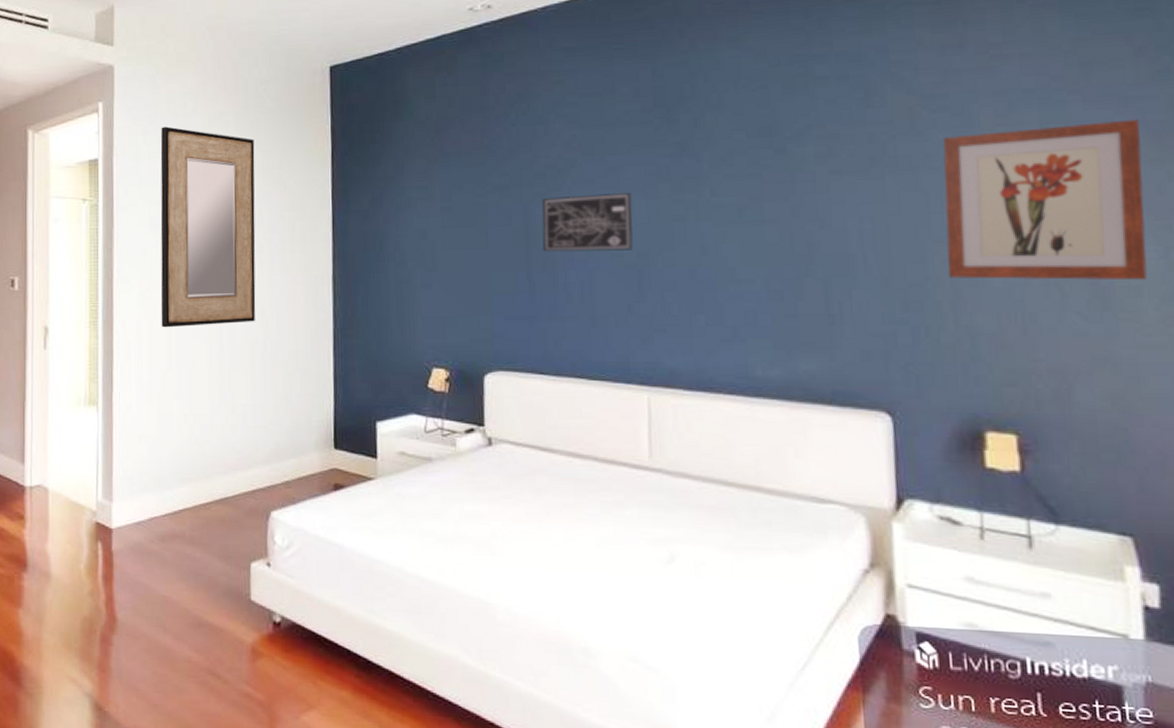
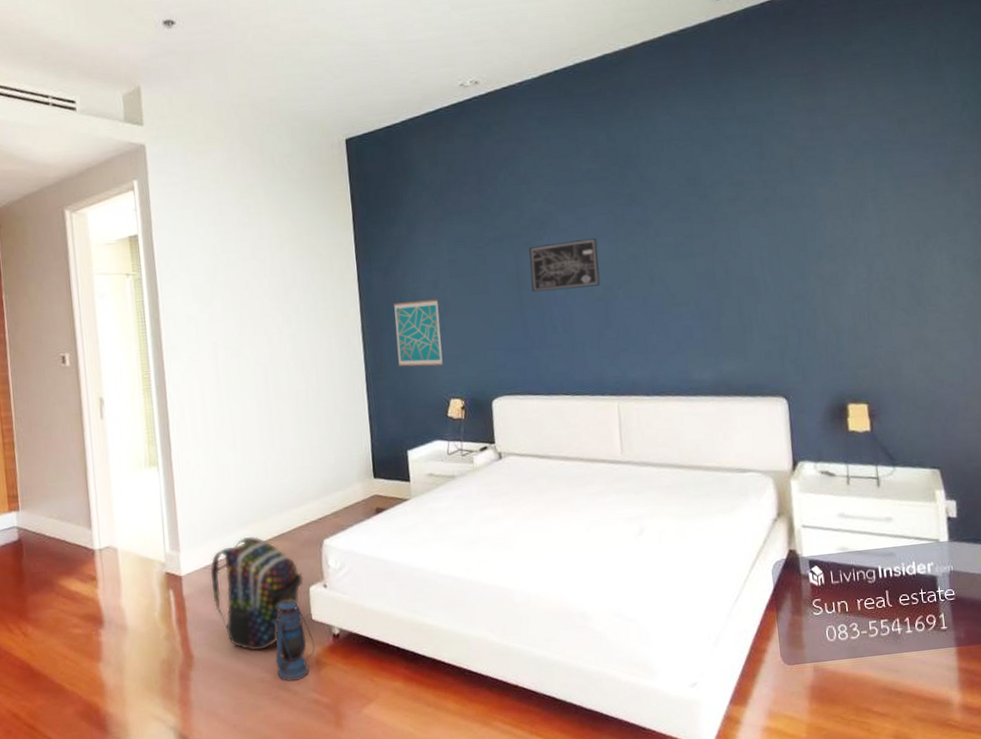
backpack: none [143,495,245,626] -> present [210,536,304,651]
home mirror: present [160,126,256,328] -> none [196,200,297,388]
lantern: none [206,574,252,667] -> present [276,600,316,681]
wall art: none [372,251,427,328] -> present [394,299,443,367]
wall art: present [942,119,1148,281] -> none [813,161,944,290]

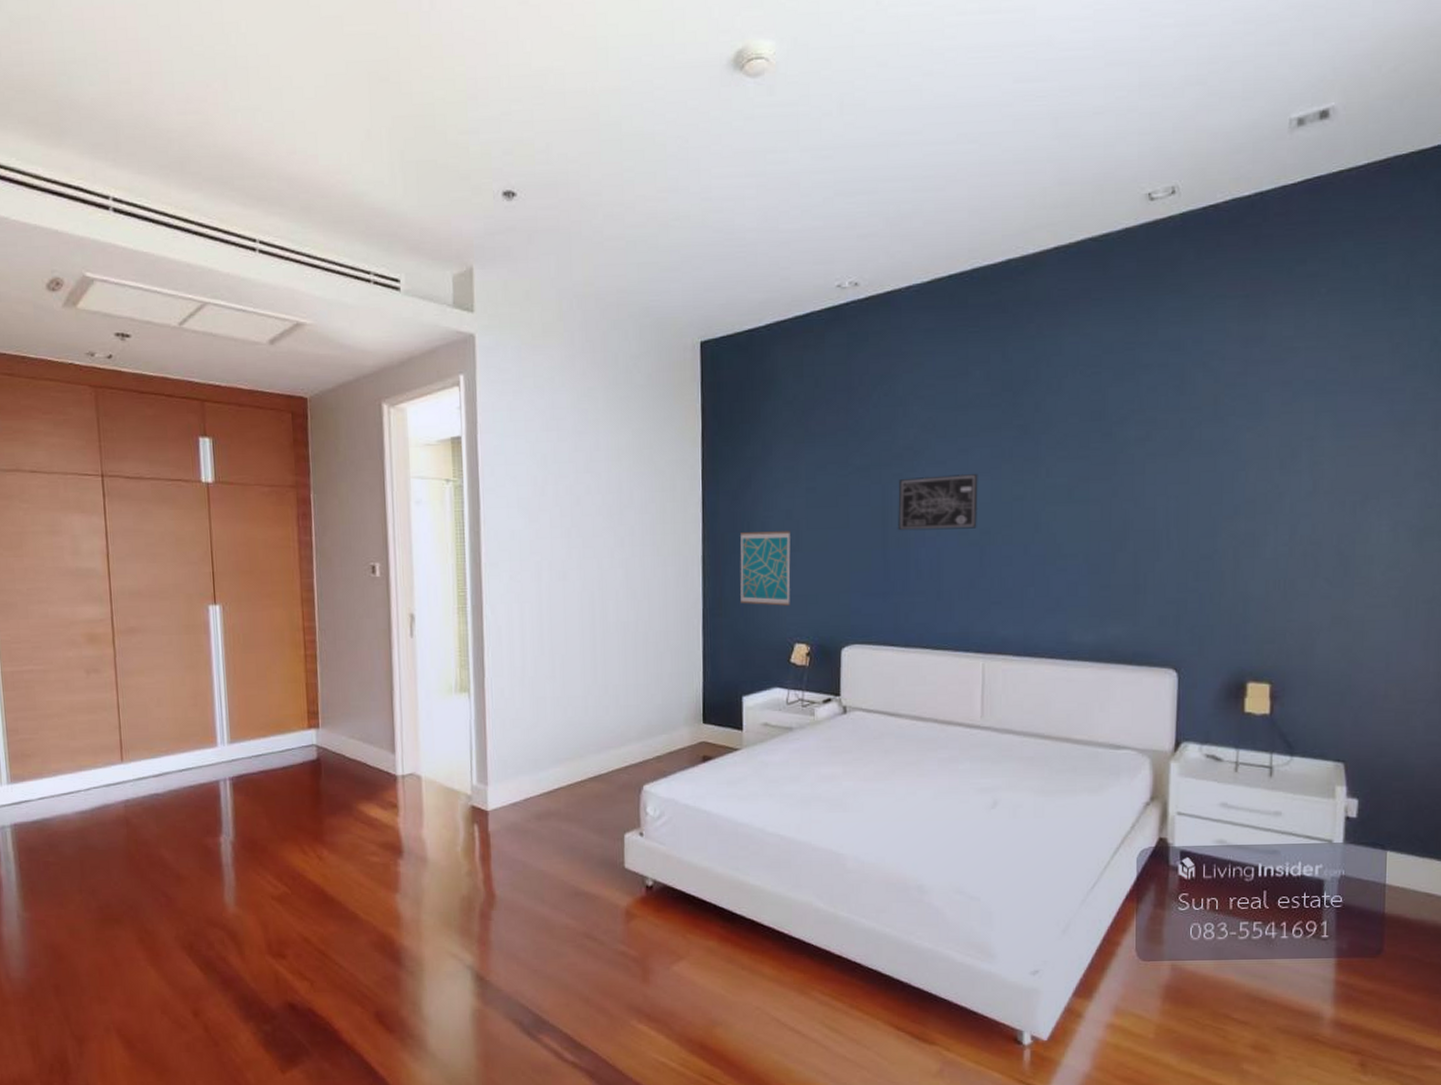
backpack: present [210,536,304,651] -> none [518,775,619,896]
lantern: present [276,600,316,681] -> none [583,846,626,930]

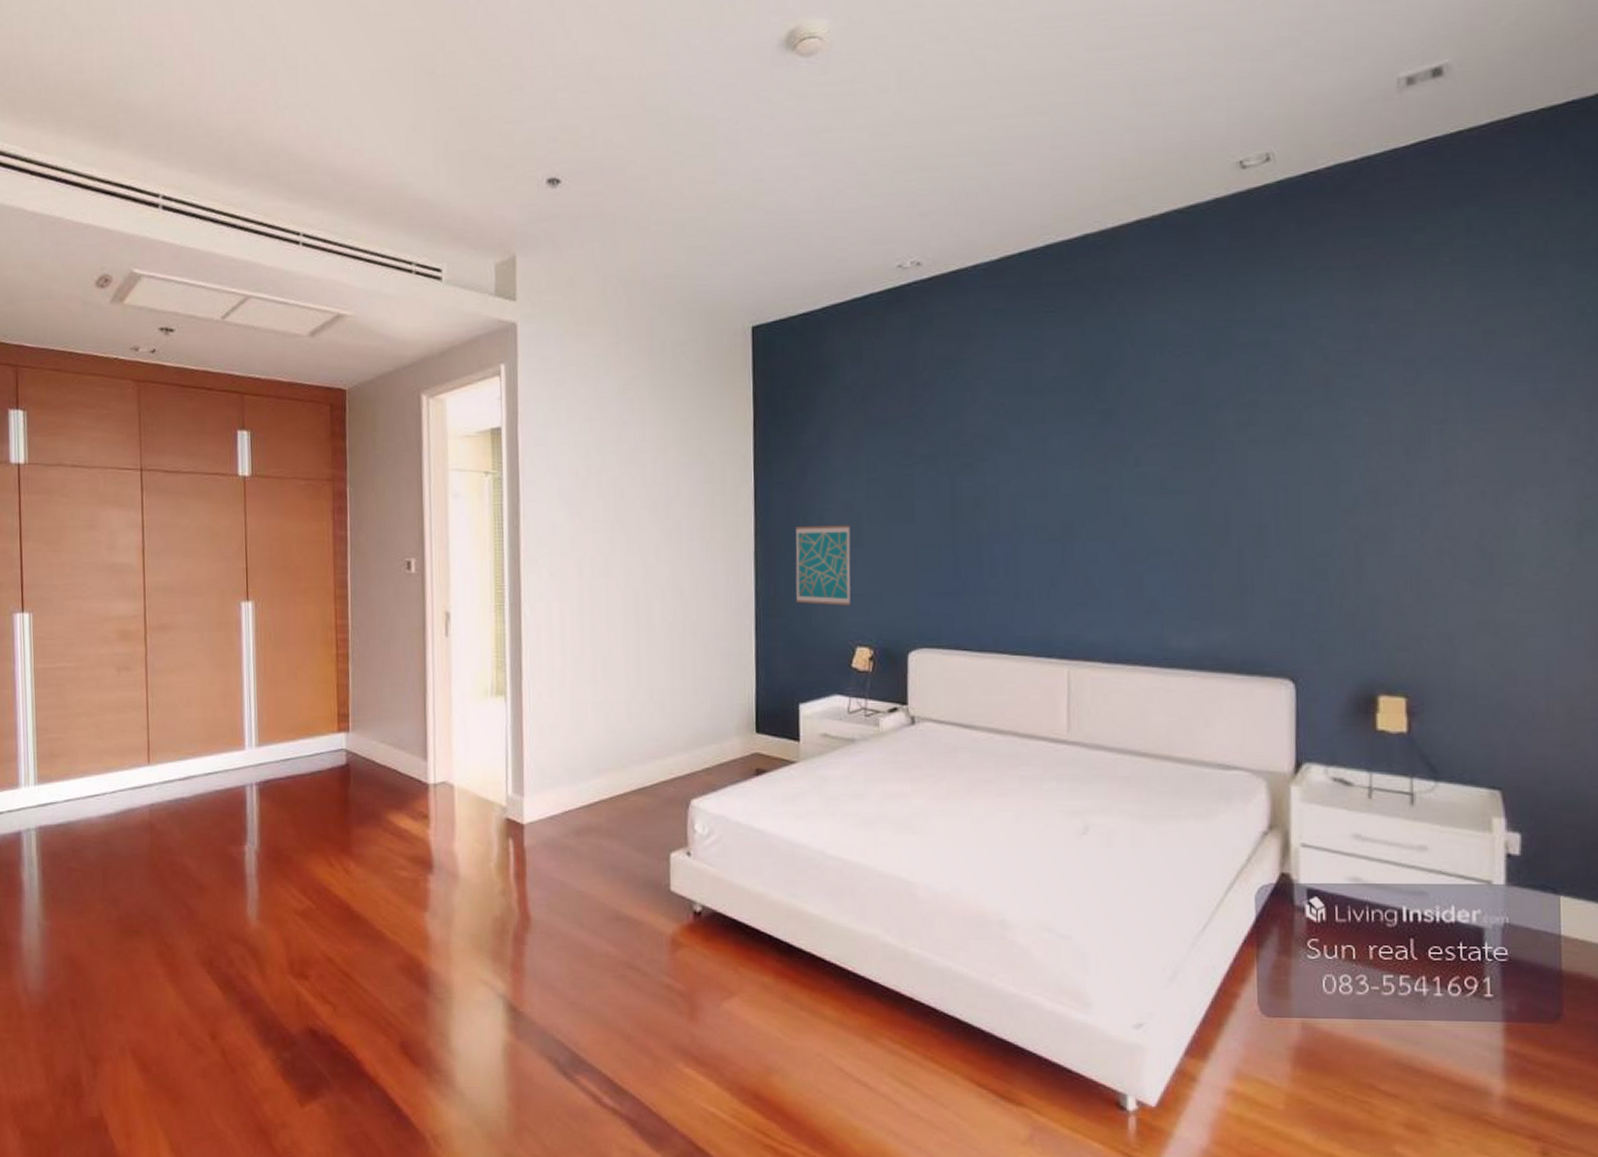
wall art: present [897,473,978,531] -> none [968,462,1059,525]

